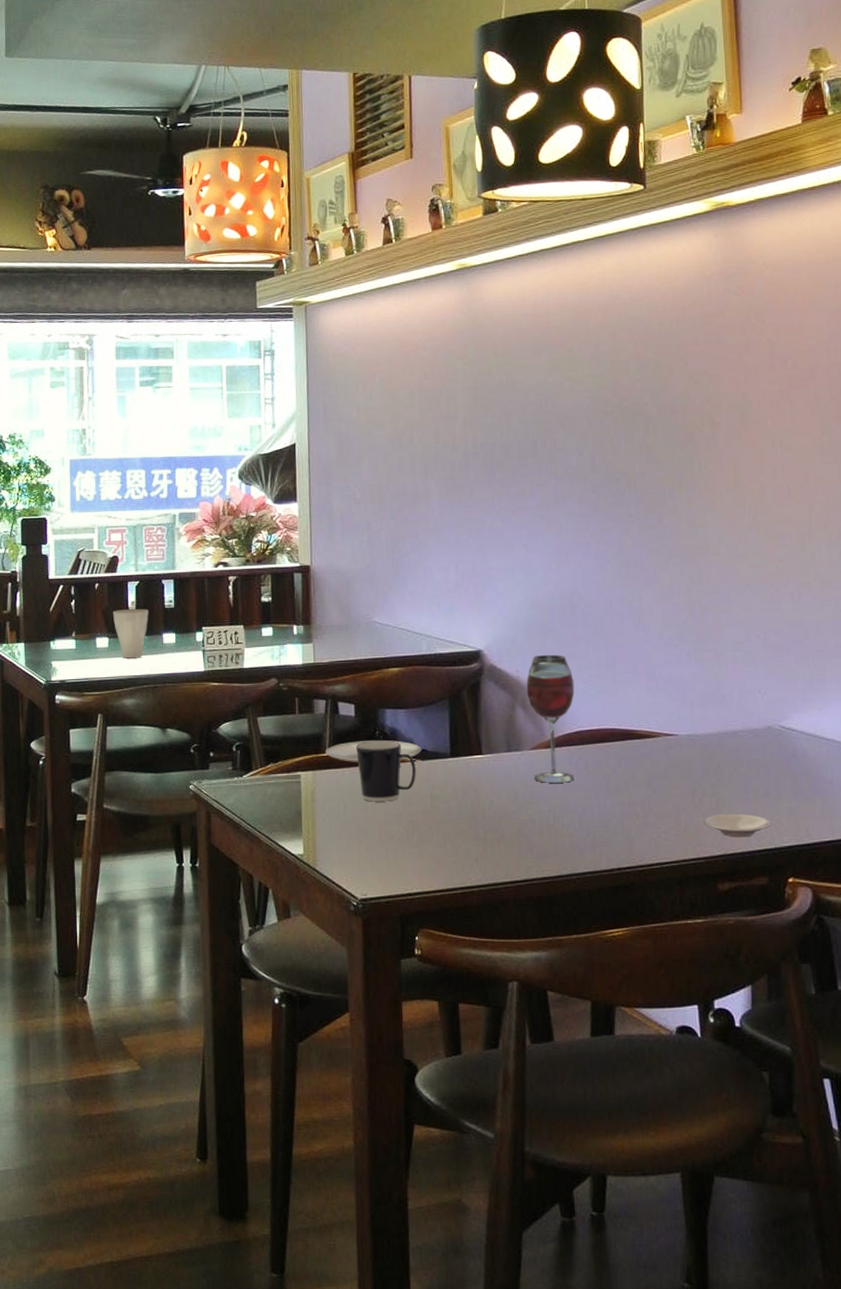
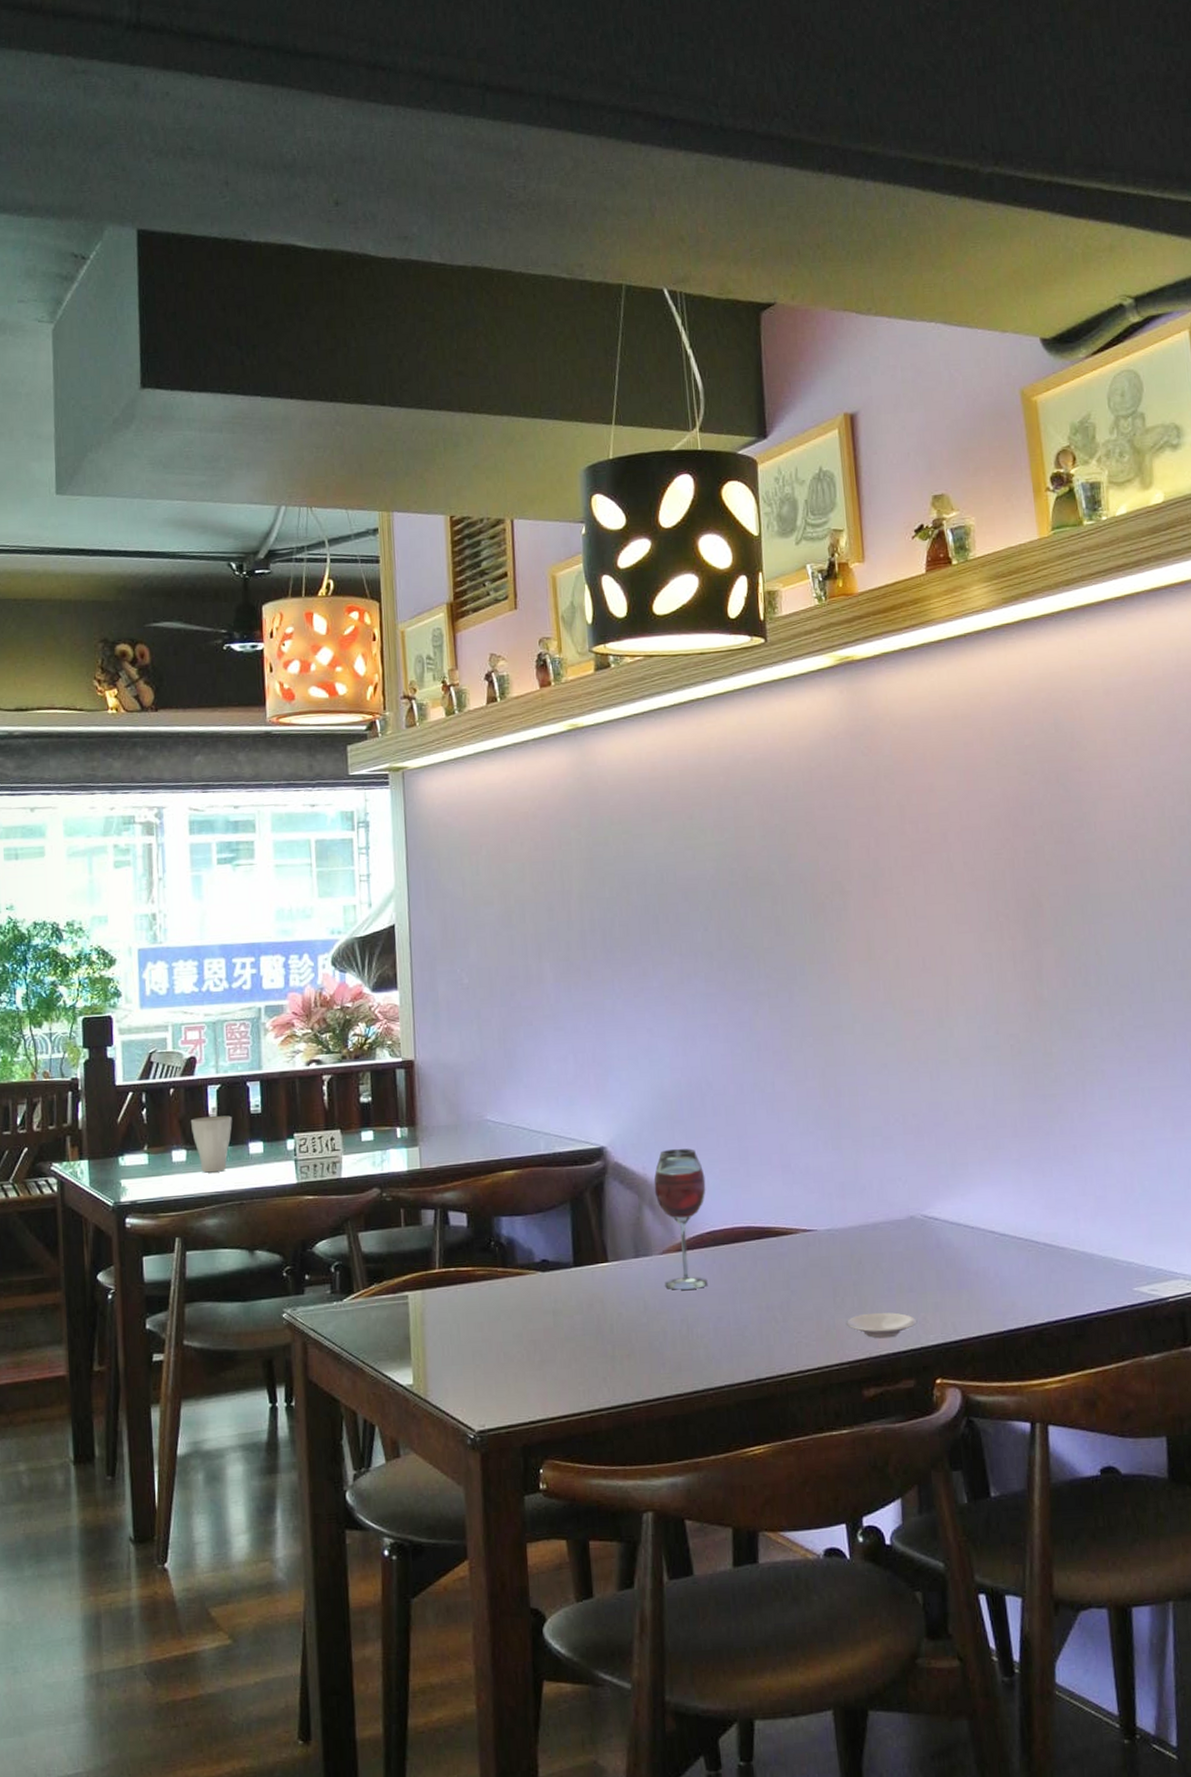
plate: present [325,740,422,763] -> none [435,1251,542,1279]
mug: present [356,740,416,802] -> none [470,1251,537,1321]

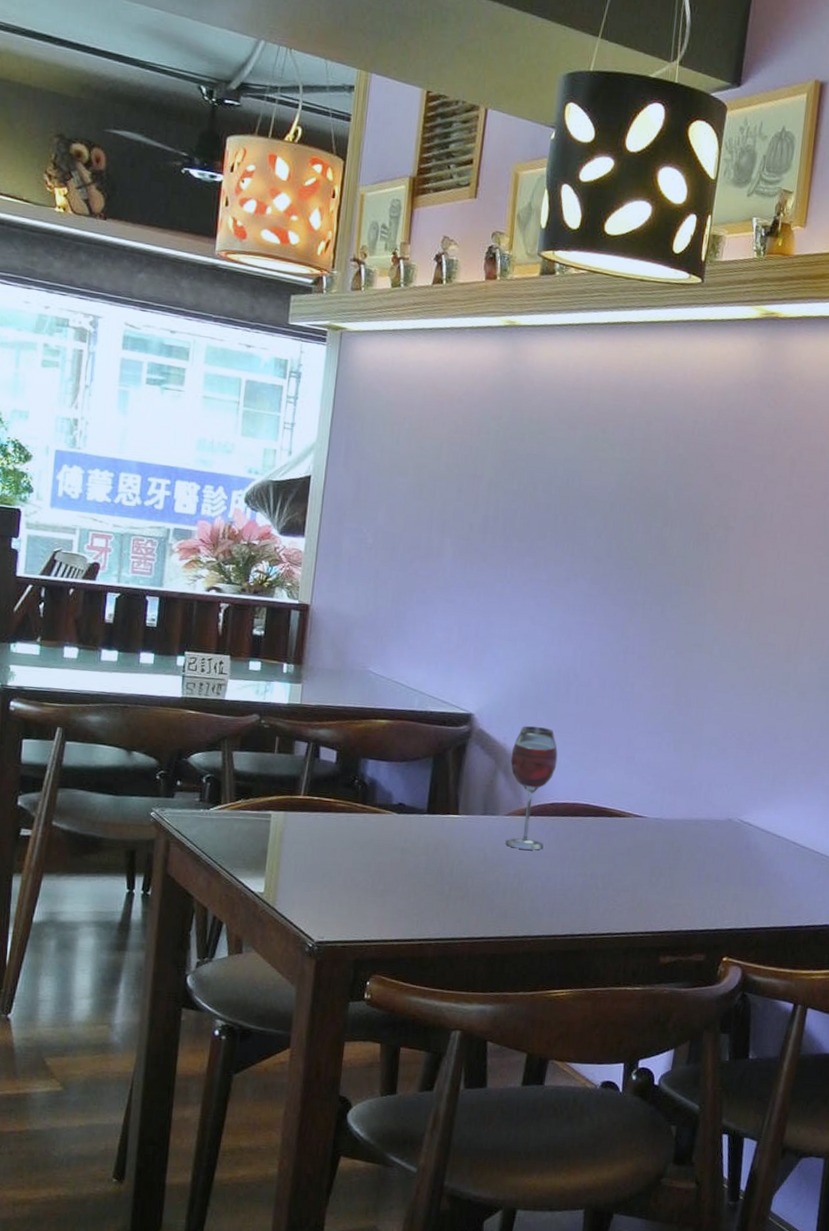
cup: present [190,1115,233,1173] -> none [85,620,127,675]
saucer: present [846,1312,918,1339] -> none [656,894,717,918]

